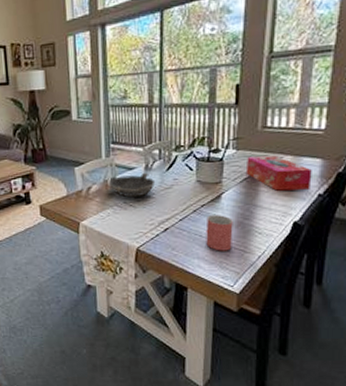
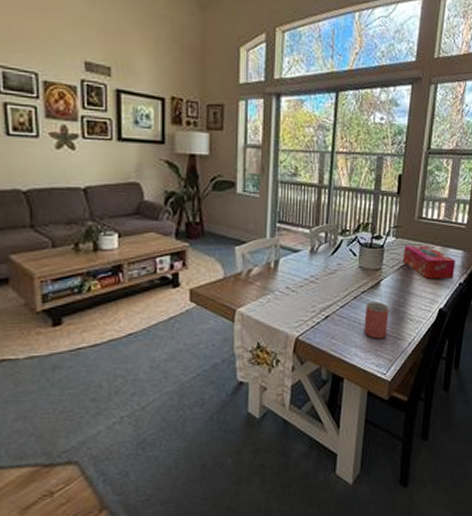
bowl: present [108,172,156,198] -> none [271,255,320,283]

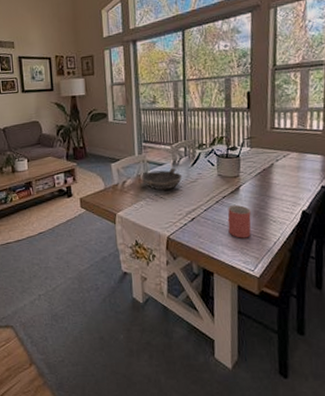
bowl: none [271,255,320,283] -> present [141,167,183,191]
tissue box: present [402,245,455,279] -> none [259,152,315,183]

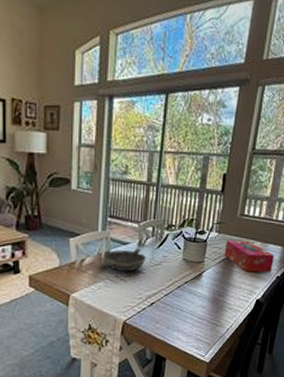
mug: present [227,205,252,238] -> none [186,291,210,325]
tissue box: none [259,152,315,183] -> present [224,241,274,272]

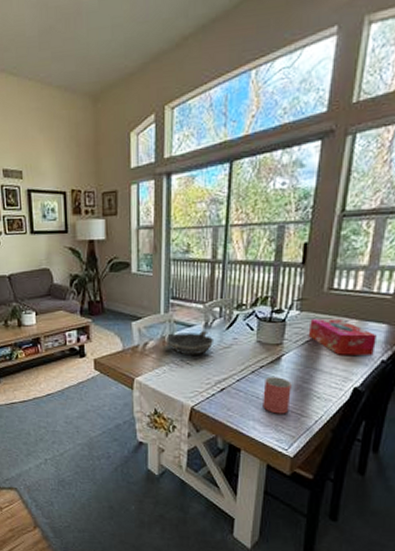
mug: none [186,291,210,325] -> present [263,377,292,414]

